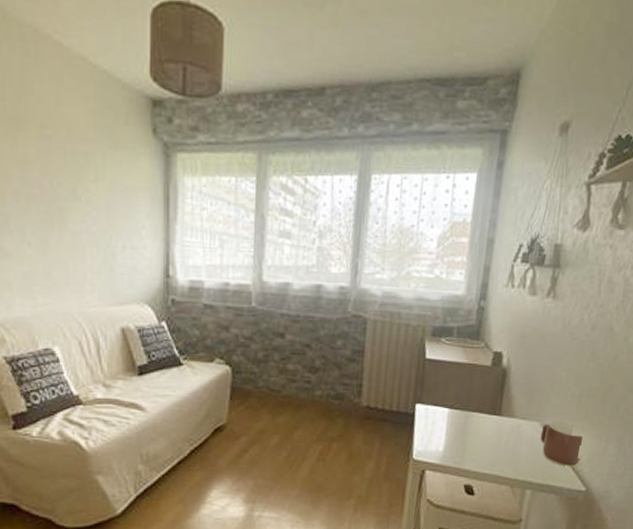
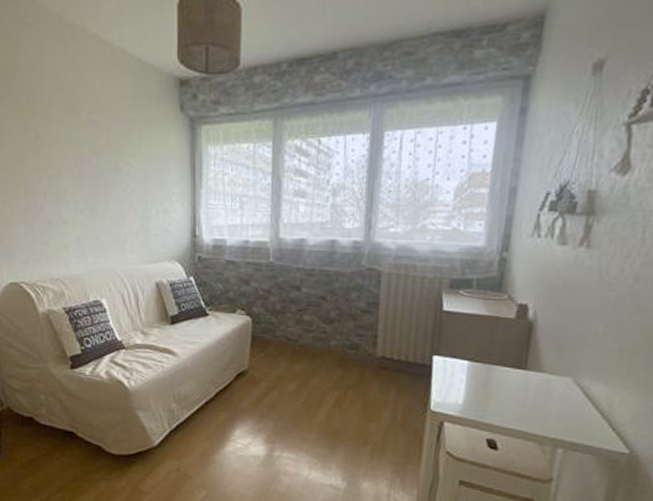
mug: present [540,421,582,467] -> none [573,377,625,427]

